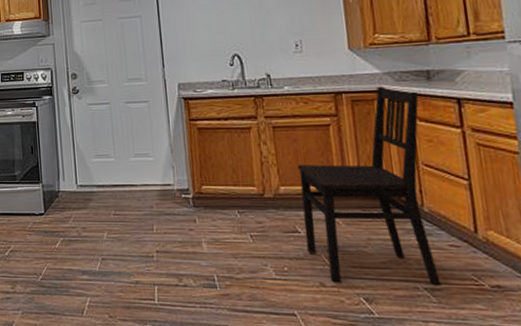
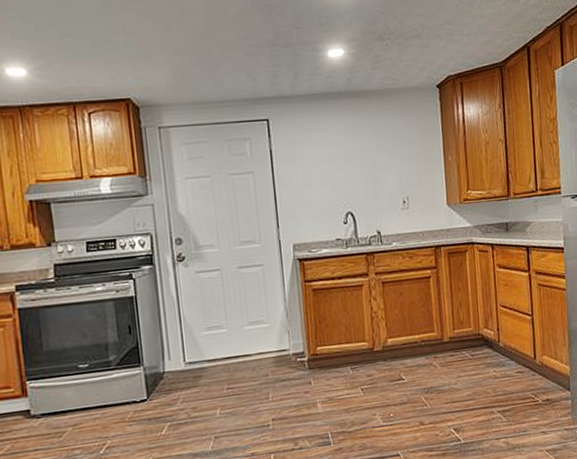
dining chair: present [297,87,441,286] -> none [402,239,510,421]

